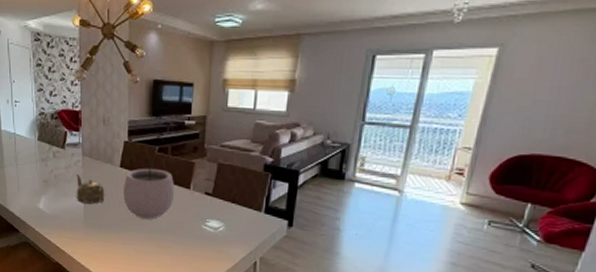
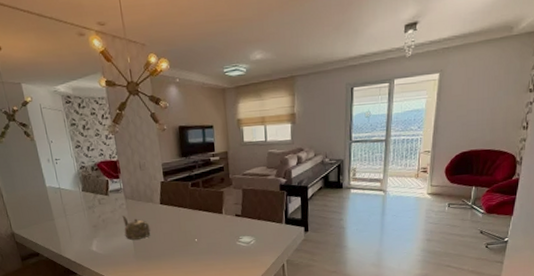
plant pot: present [122,157,175,220] -> none [165,191,211,245]

